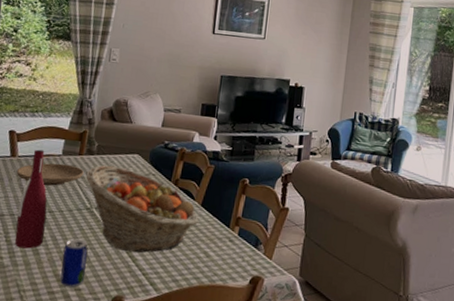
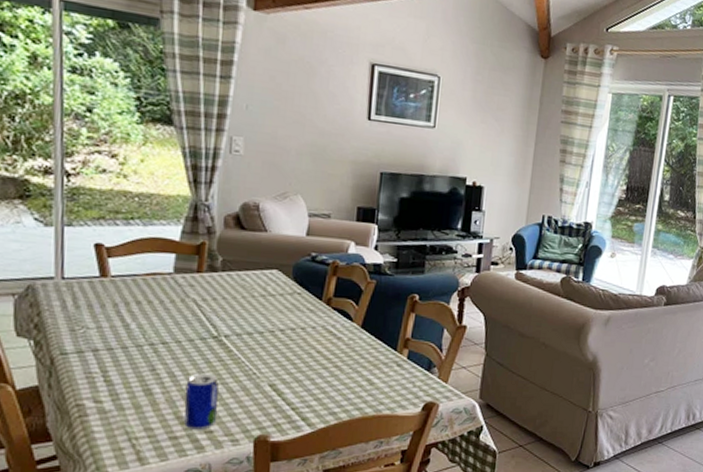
wine bottle: present [15,149,48,249] -> none [116,266,159,389]
plate: present [16,163,84,186] -> none [110,283,206,312]
fruit basket: present [85,165,198,253] -> none [208,283,358,386]

